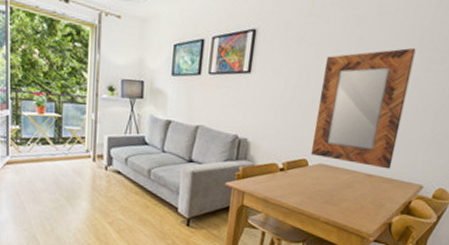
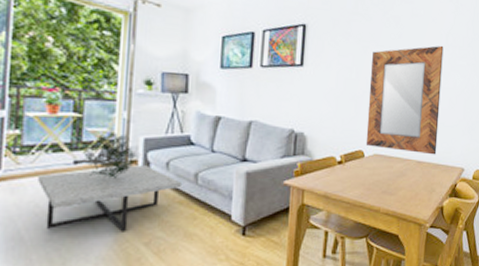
coffee table: none [33,159,137,212] -> present [38,165,181,232]
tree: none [56,130,104,170] -> present [73,131,139,180]

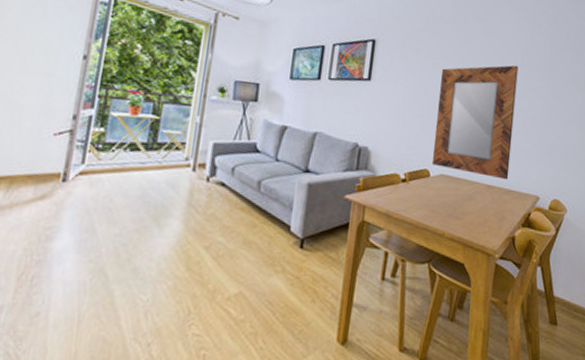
coffee table: present [38,165,181,232] -> none [115,168,244,234]
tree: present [73,131,139,180] -> none [147,134,208,181]

